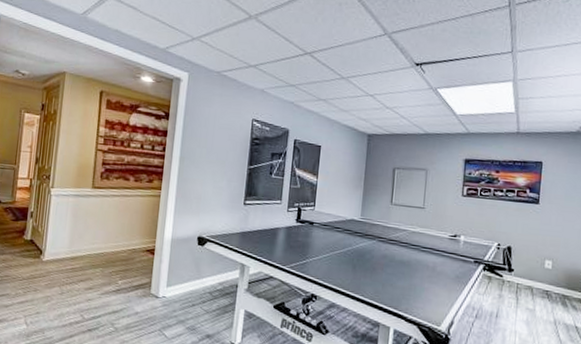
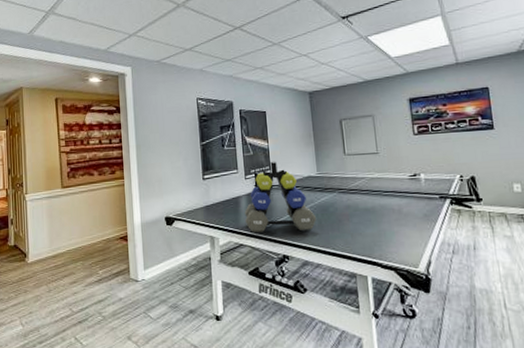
sporting goods: none [280,198,352,274] -> present [245,161,317,233]

